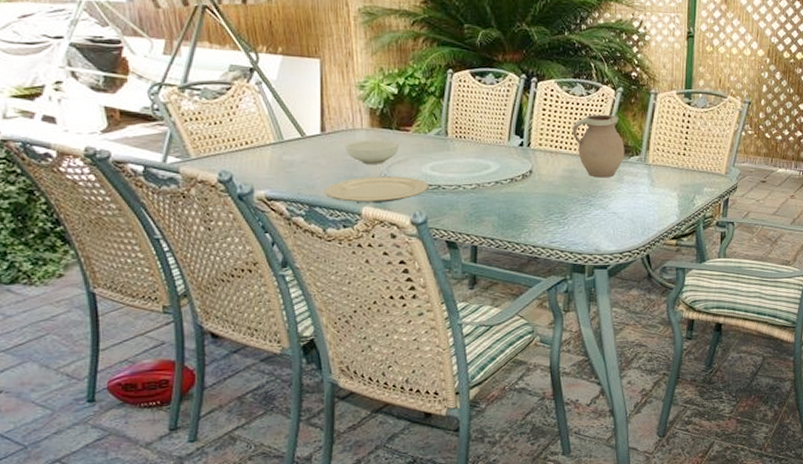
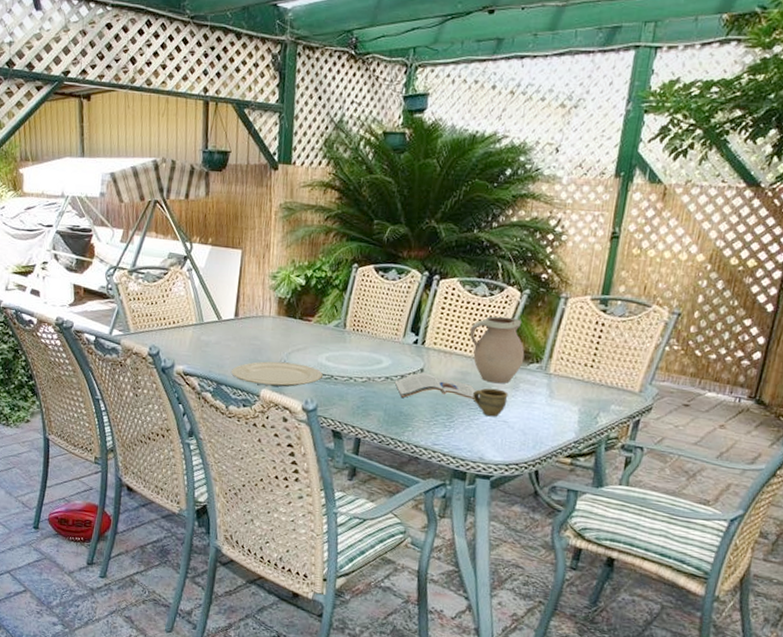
bowl: present [344,140,400,164] -> none [253,326,301,351]
magazine: none [505,174,589,200] -> present [394,372,480,399]
cup: none [582,183,615,210] -> present [473,388,509,417]

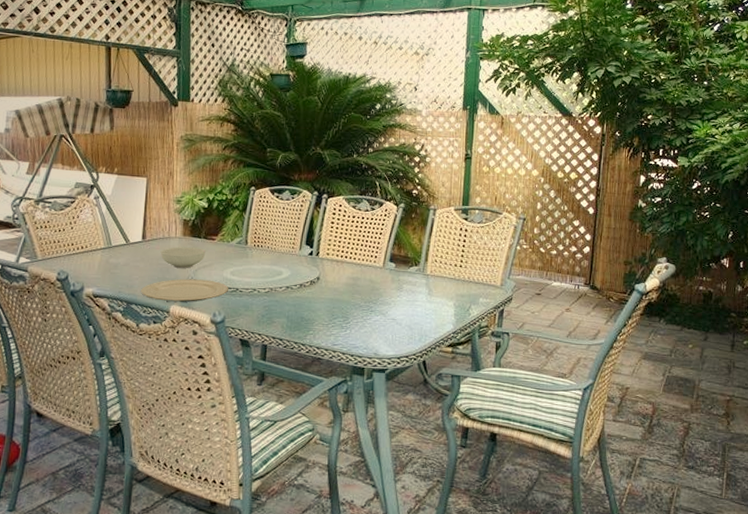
bowl: none [253,326,301,351] -> present [160,247,206,268]
magazine: present [394,372,480,399] -> none [294,280,370,304]
pitcher: present [469,316,525,384] -> none [357,227,405,286]
cup: present [473,388,509,417] -> none [364,290,394,316]

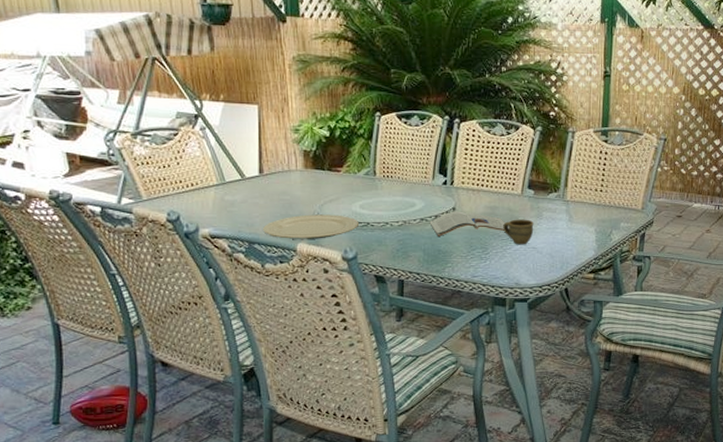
bowl: present [160,247,206,268] -> none [281,180,331,203]
magazine: none [294,280,370,304] -> present [429,211,509,236]
cup: none [364,290,394,316] -> present [503,219,534,245]

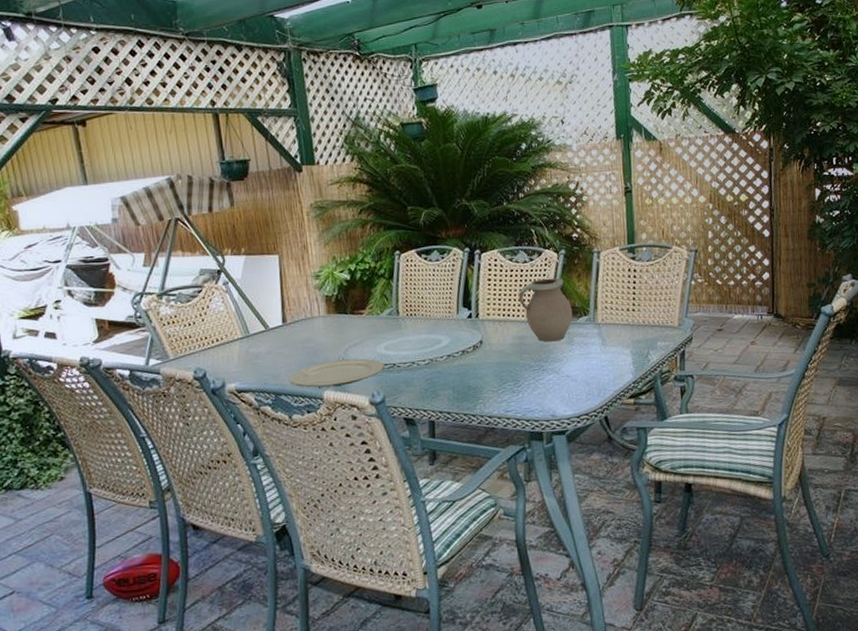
magazine: present [429,211,509,236] -> none [457,344,540,372]
pitcher: none [493,153,544,214] -> present [518,278,573,342]
cup: present [503,219,534,245] -> none [533,346,566,375]

